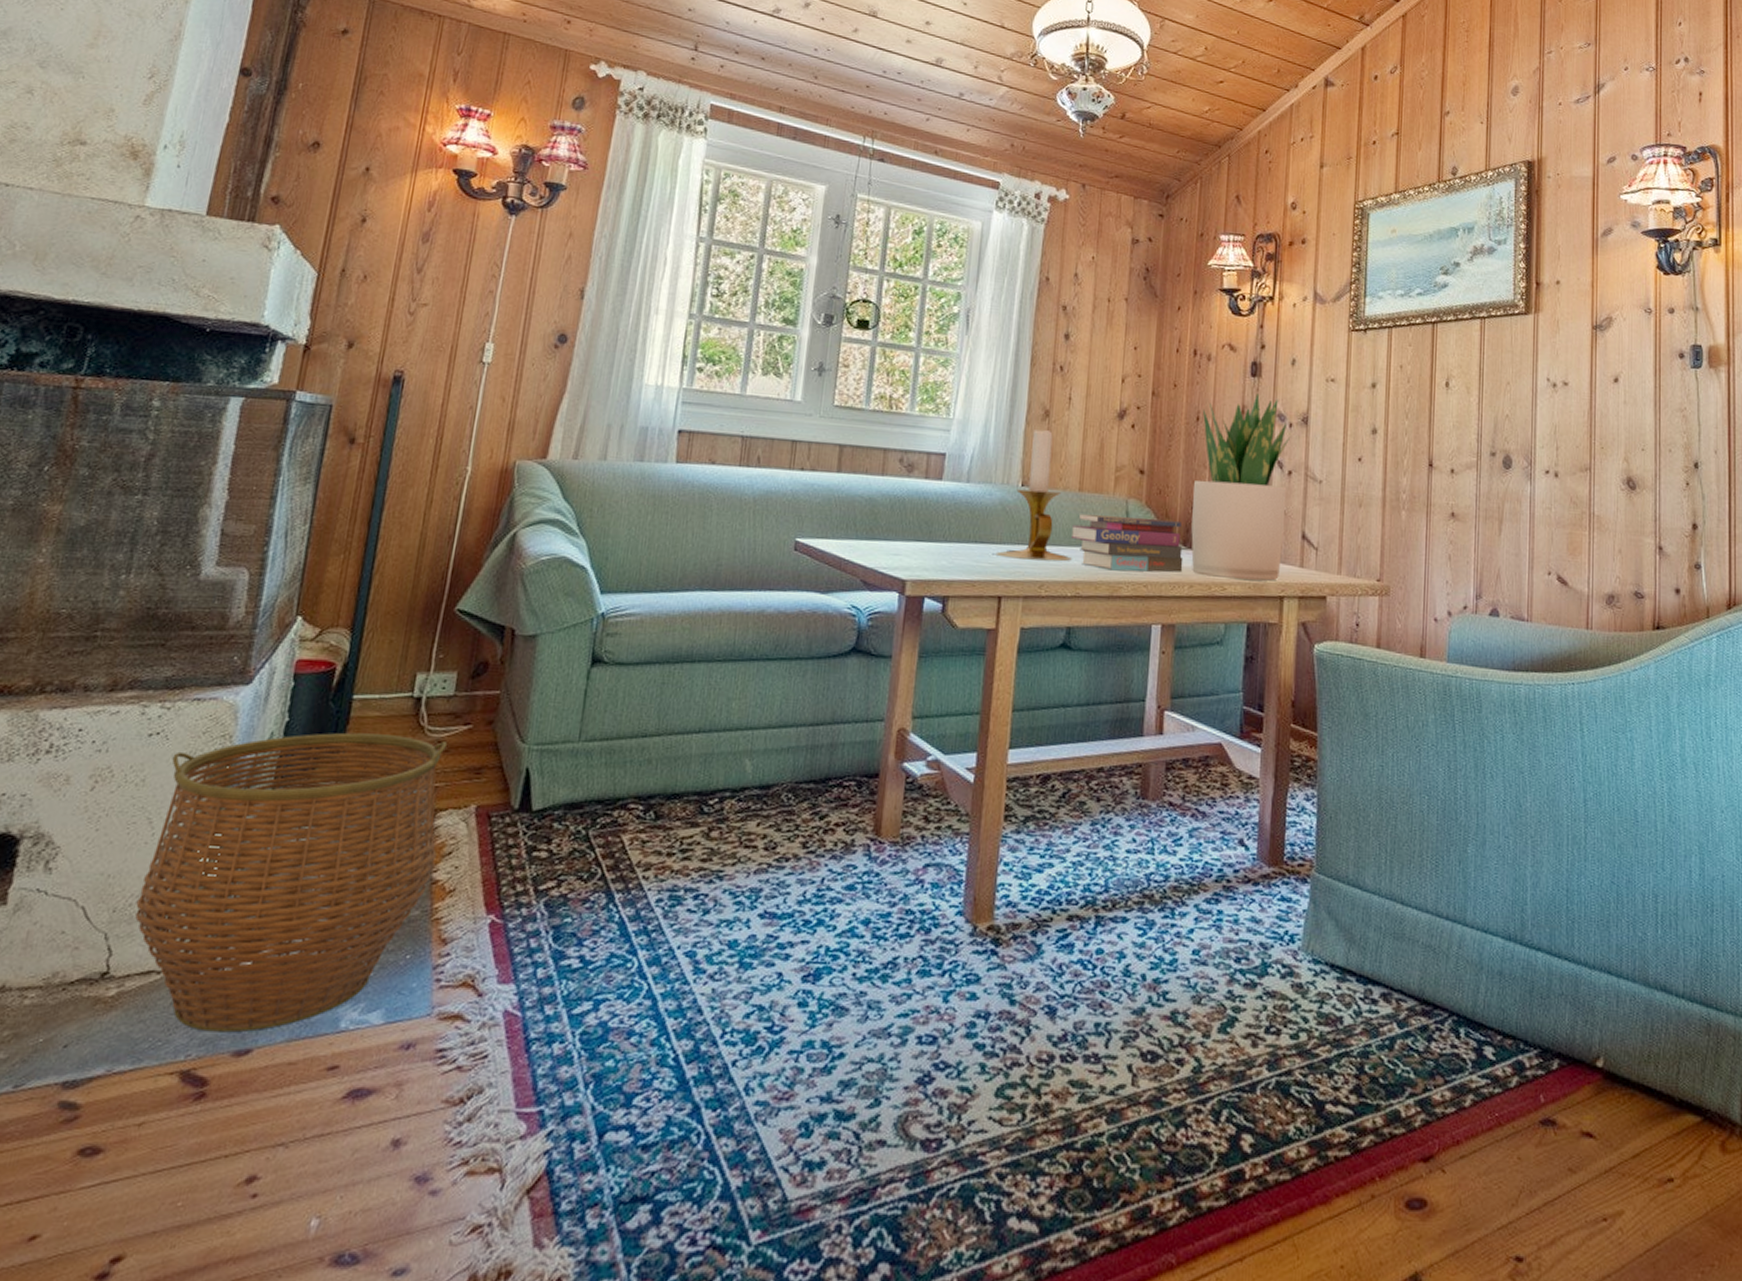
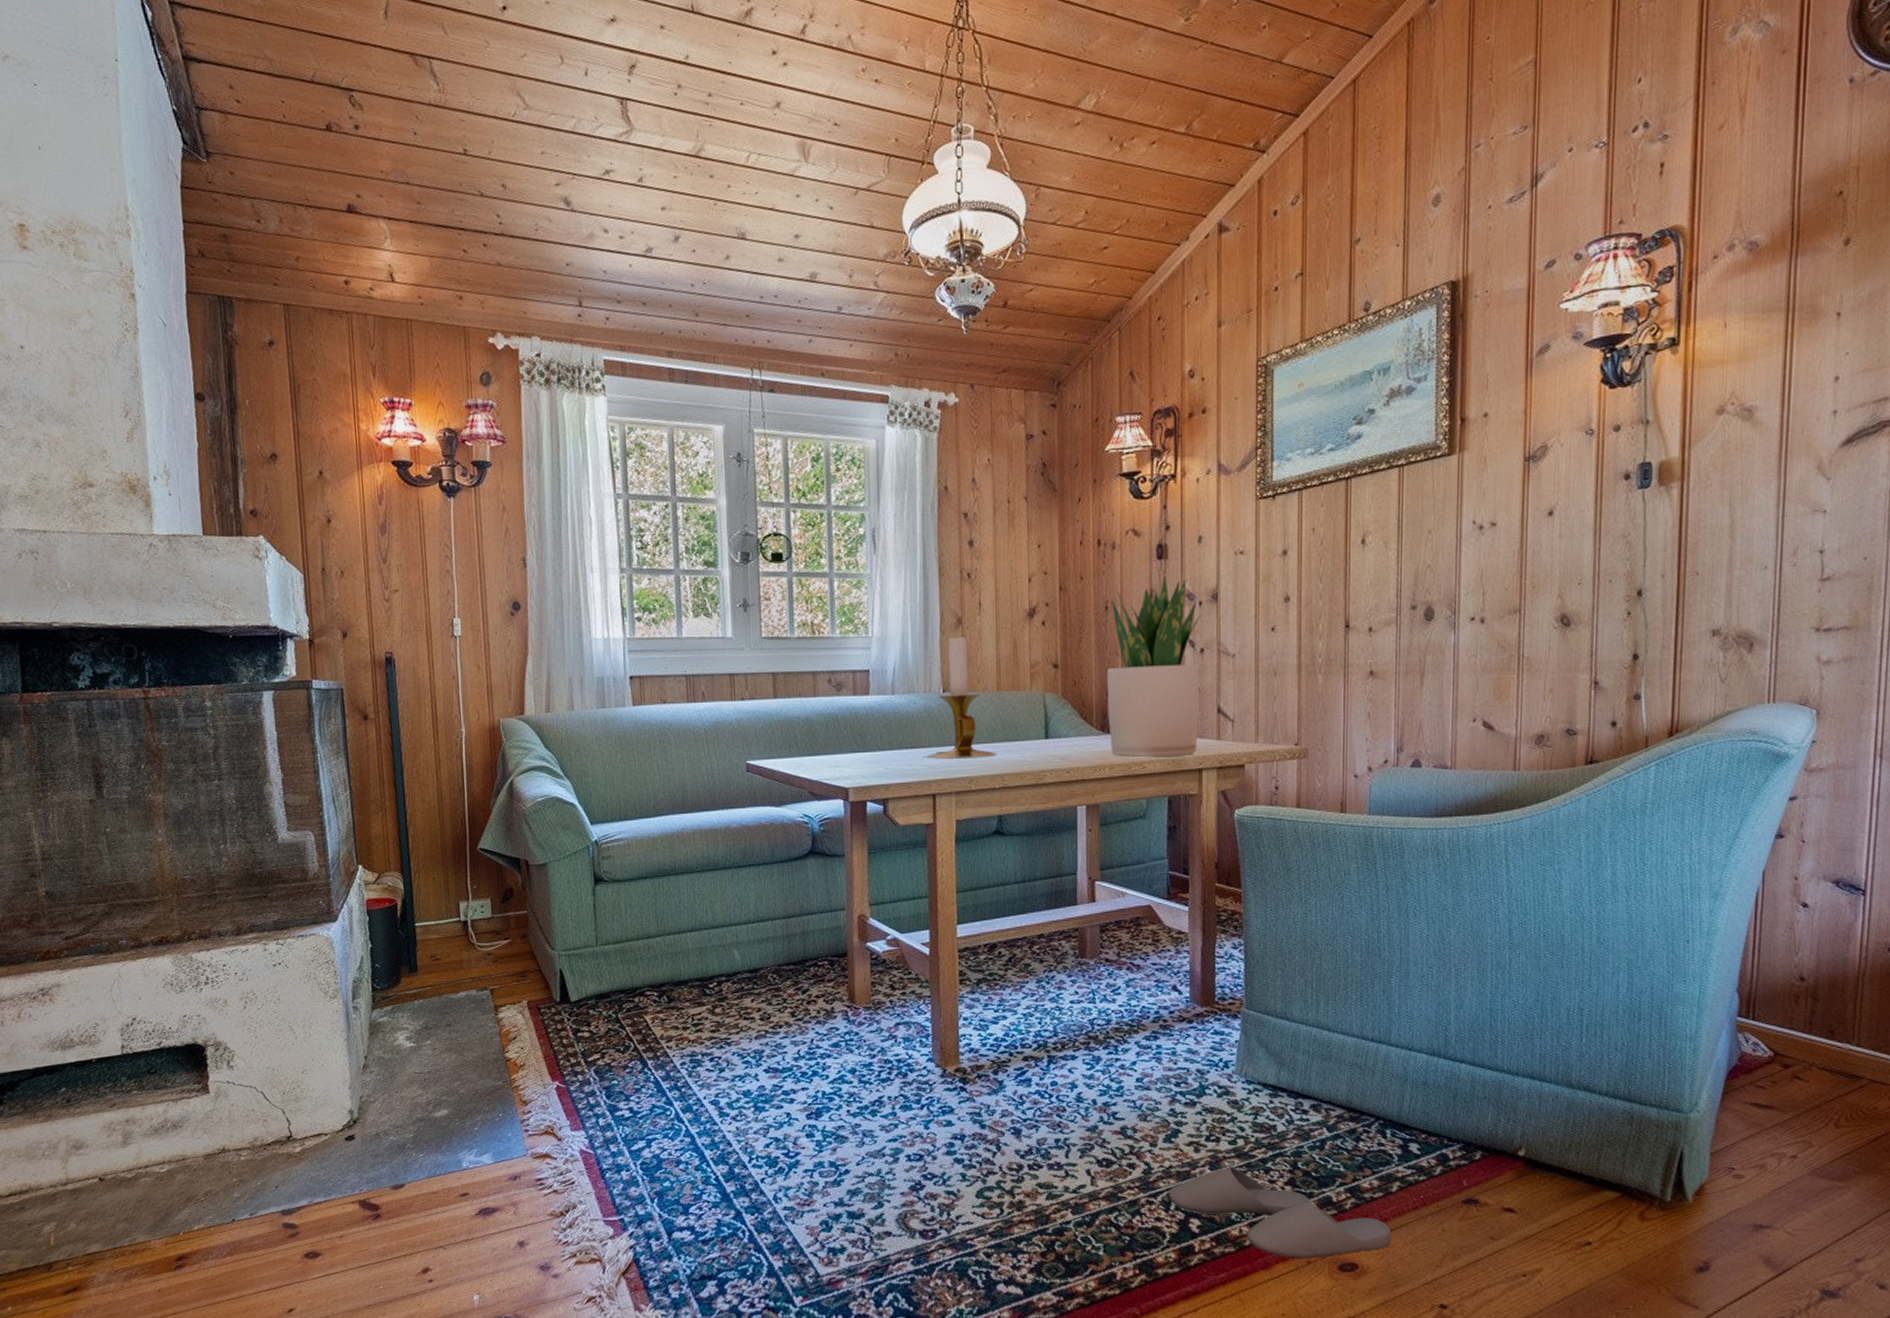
basket: present [135,732,448,1033] -> none [294,952,505,1173]
books: present [1070,514,1184,573] -> none [993,708,1103,761]
slippers: none [1219,1067,1464,1191] -> present [1169,1166,1392,1258]

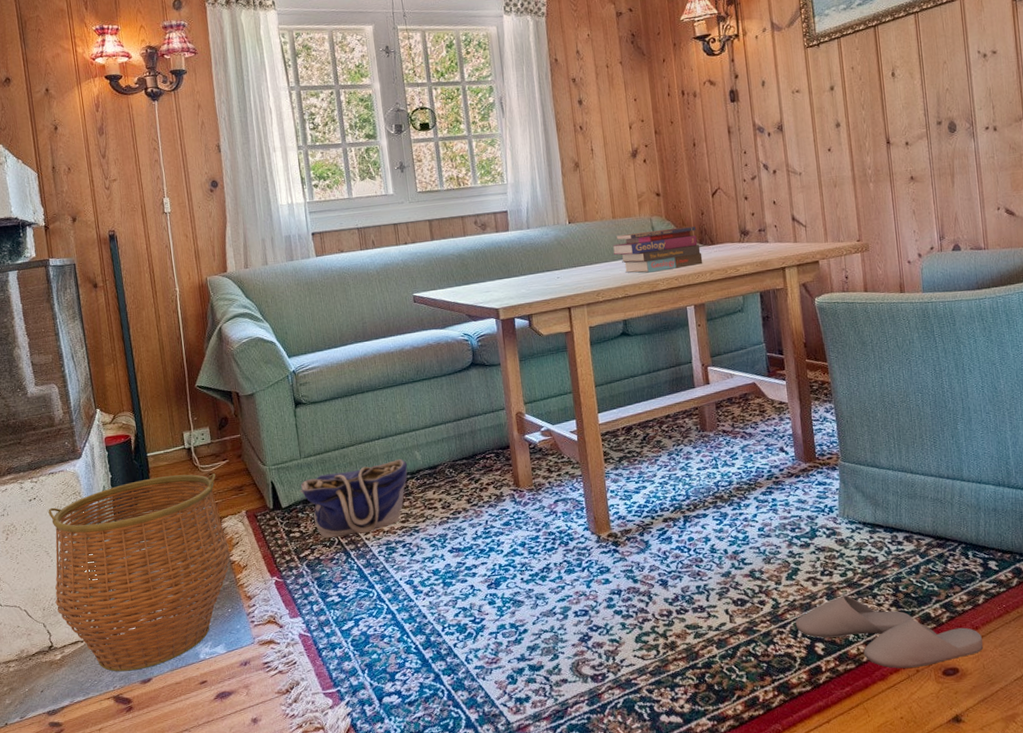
basket: none [294,952,505,1173] -> present [48,473,230,672]
tote bag: none [593,956,724,1043] -> present [300,458,408,539]
candlestick: present [926,636,998,759] -> none [559,177,618,279]
books: none [993,708,1103,761] -> present [613,226,703,273]
planter: present [1108,576,1201,758] -> none [696,115,779,264]

